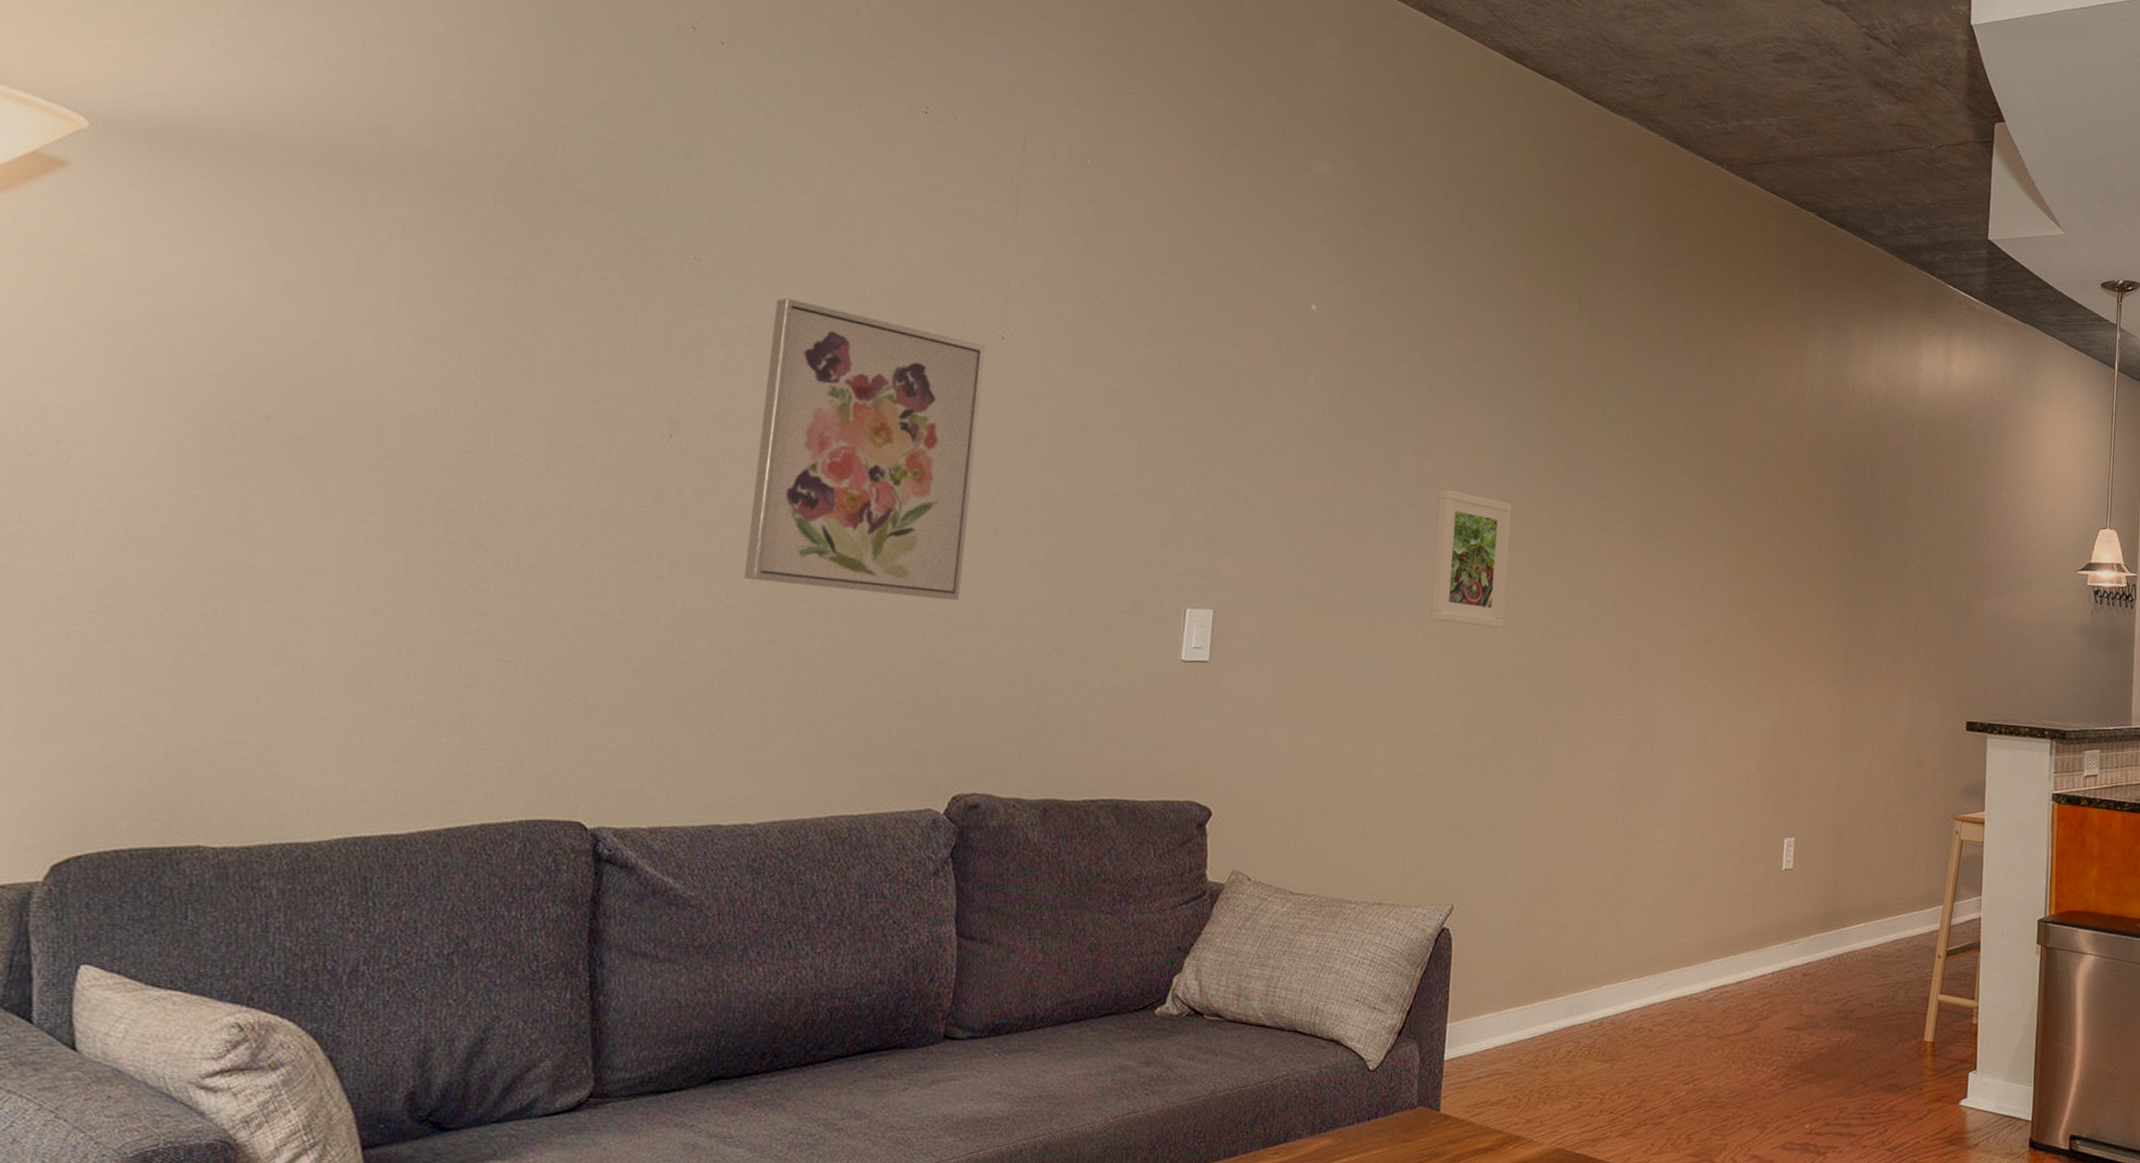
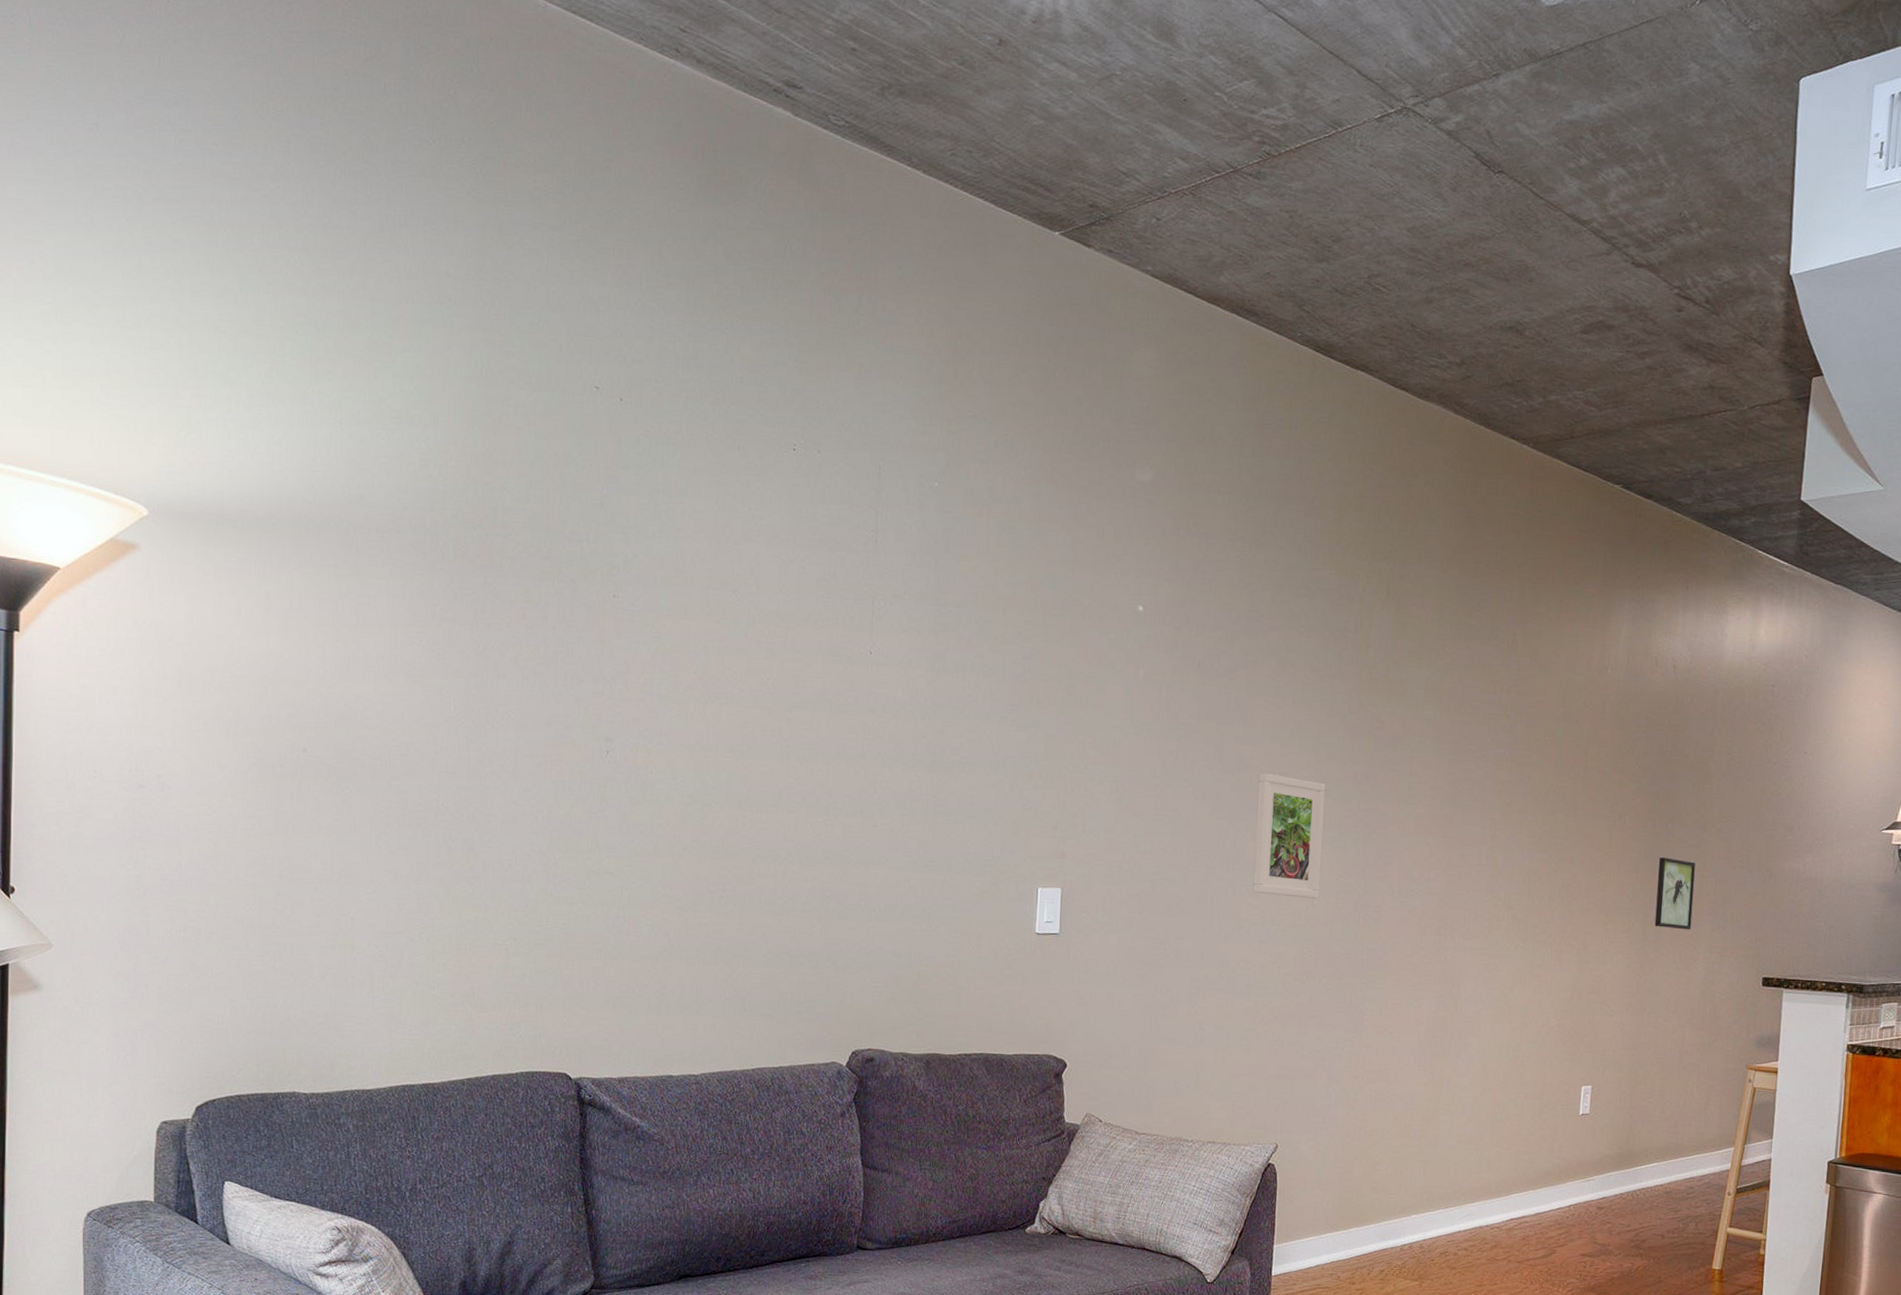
wall art: present [744,297,985,601] -> none [675,626,857,886]
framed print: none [1856,592,1896,670] -> present [1654,857,1696,930]

